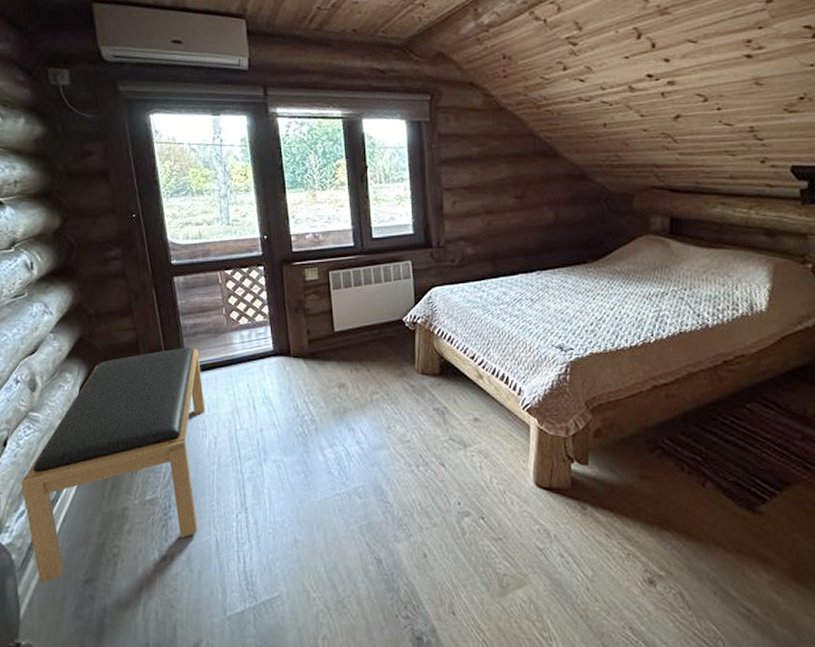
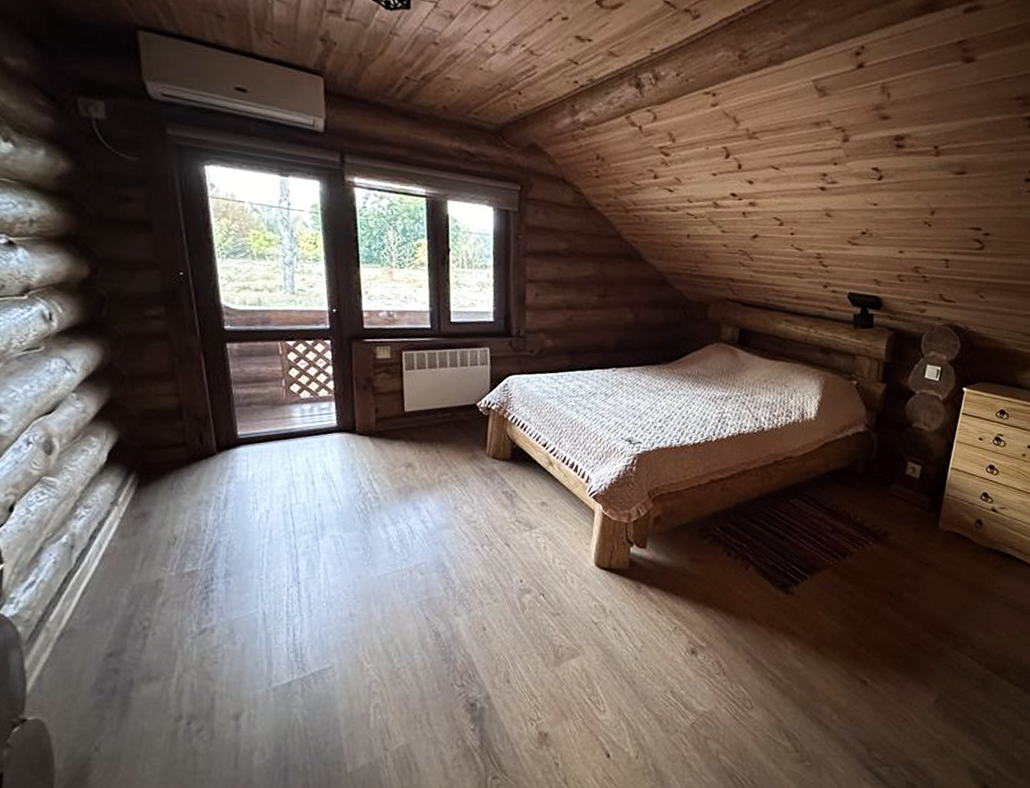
bench: present [21,347,205,584] -> none [31,417,258,657]

